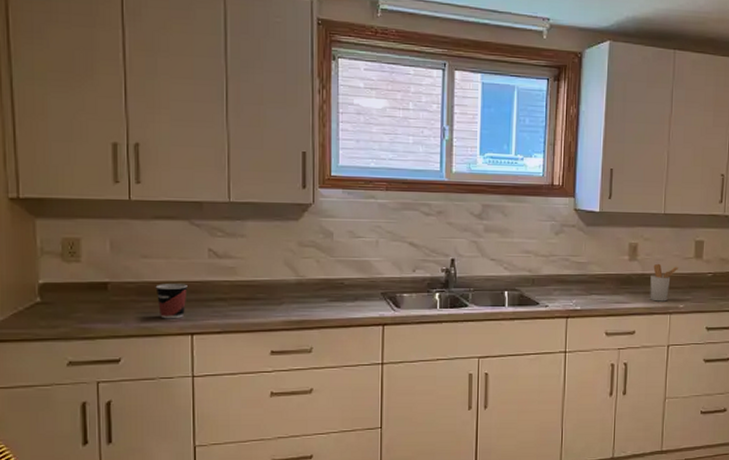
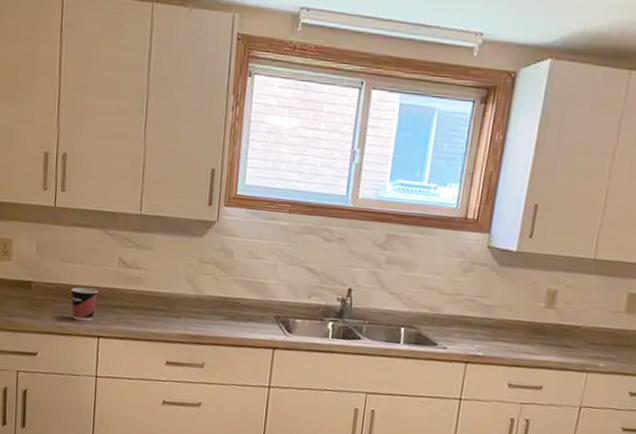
utensil holder: present [650,263,678,302] -> none [564,314,604,358]

